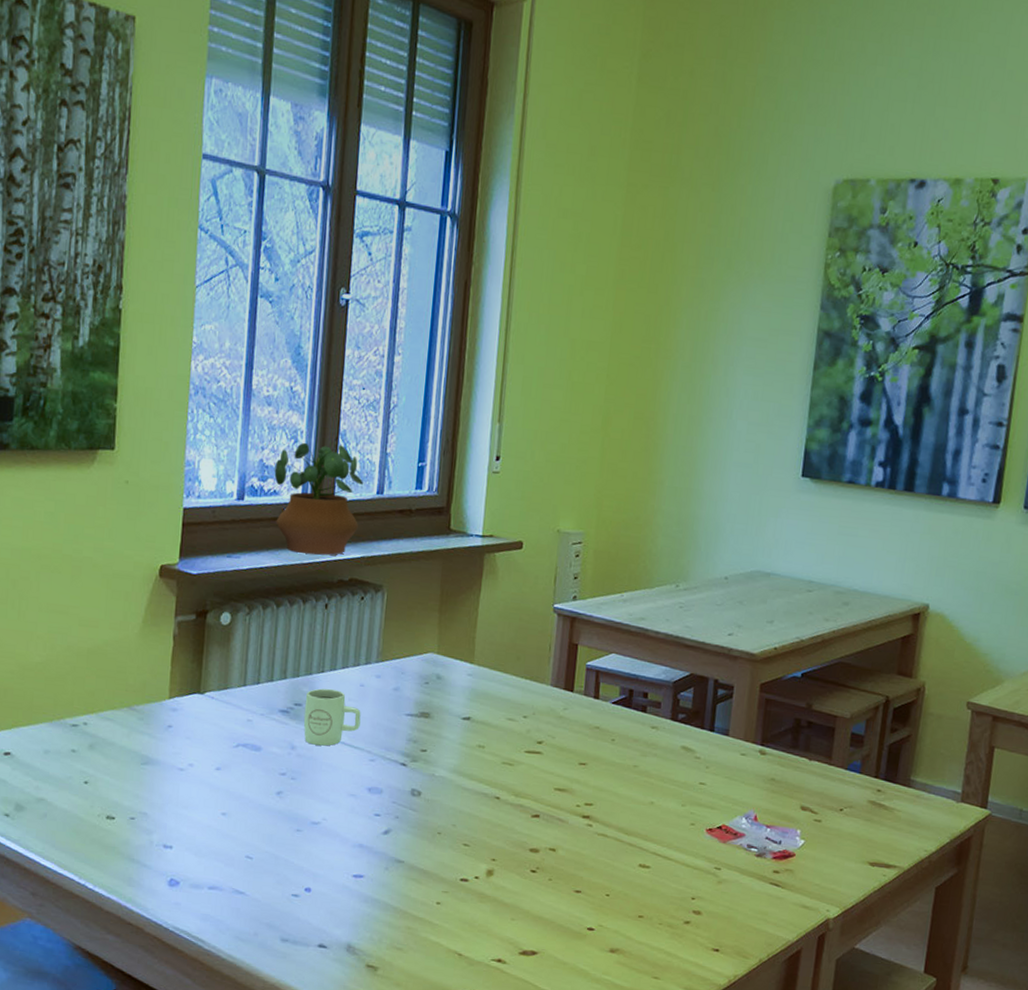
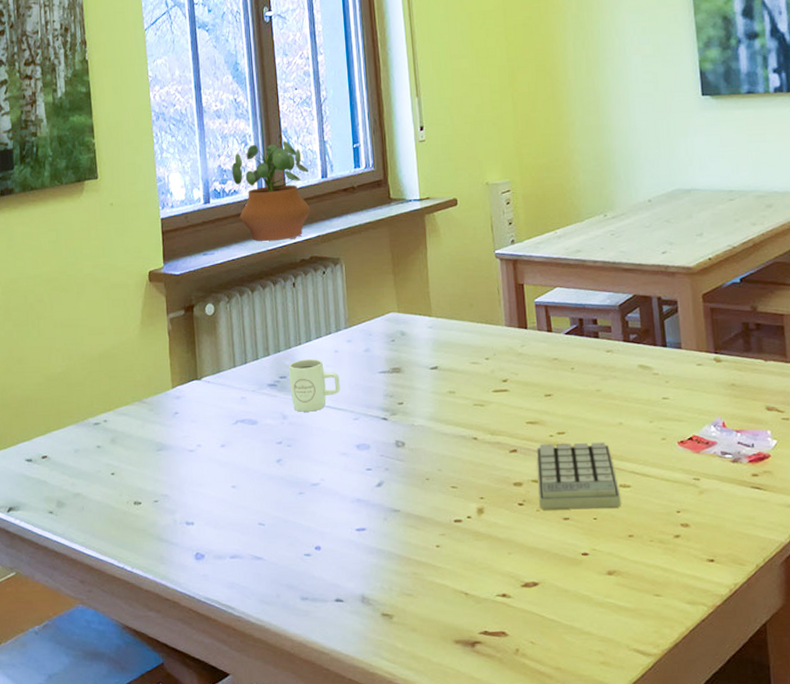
calculator: none [553,813,638,887] -> present [537,442,621,510]

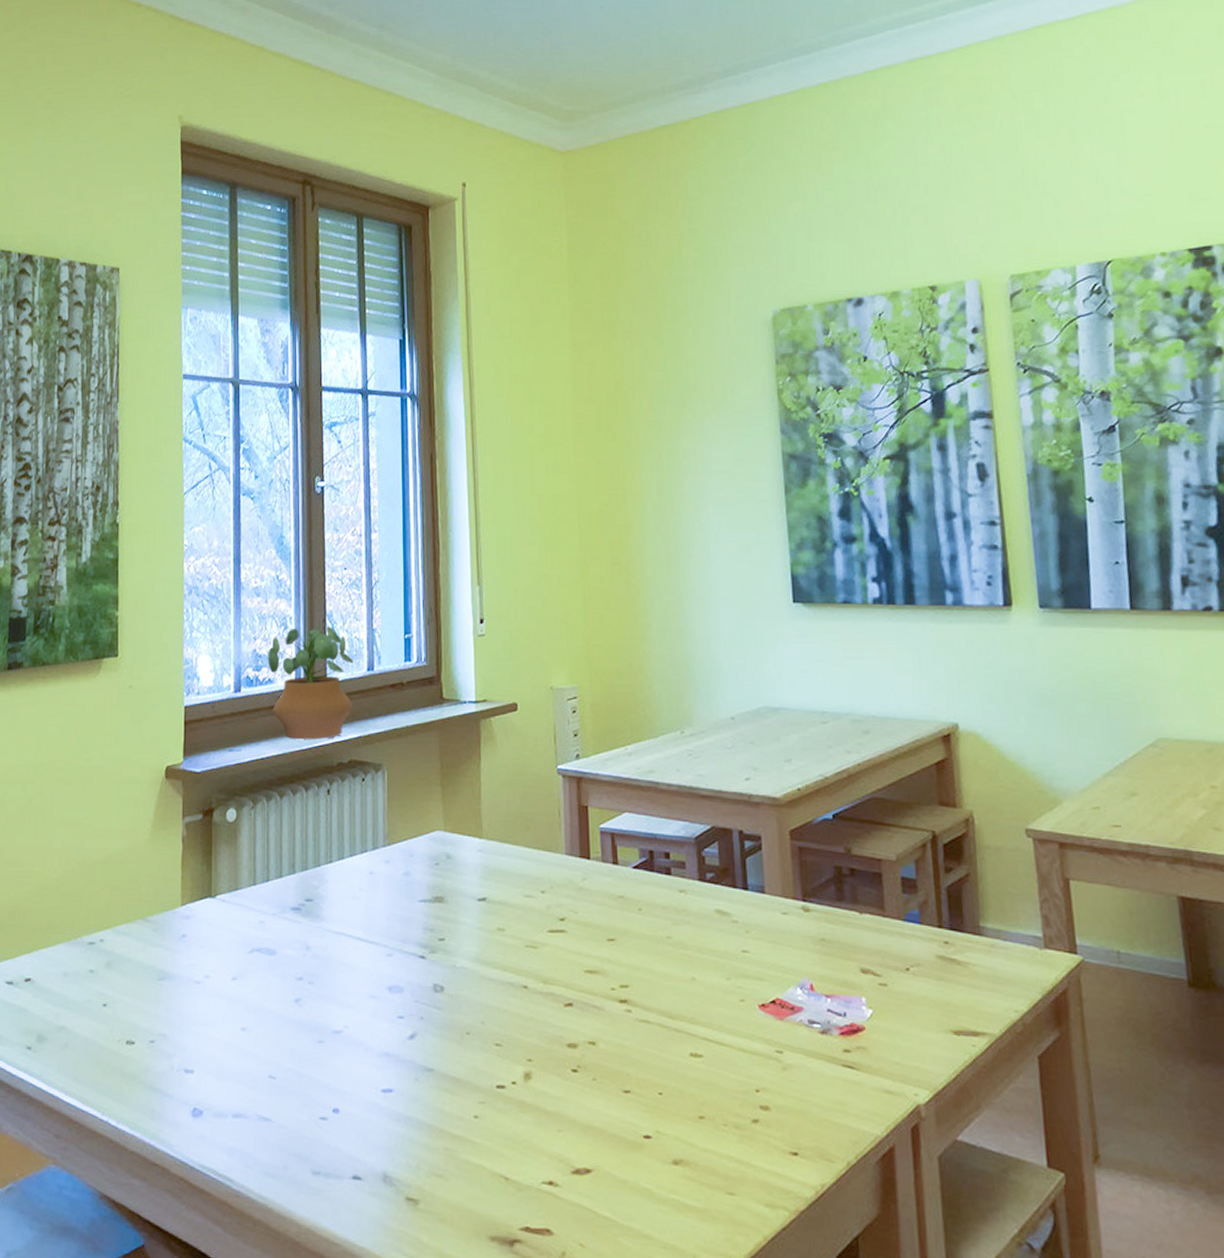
mug: present [288,359,340,412] -> none [316,880,373,943]
calculator: present [537,442,621,510] -> none [595,998,691,1081]

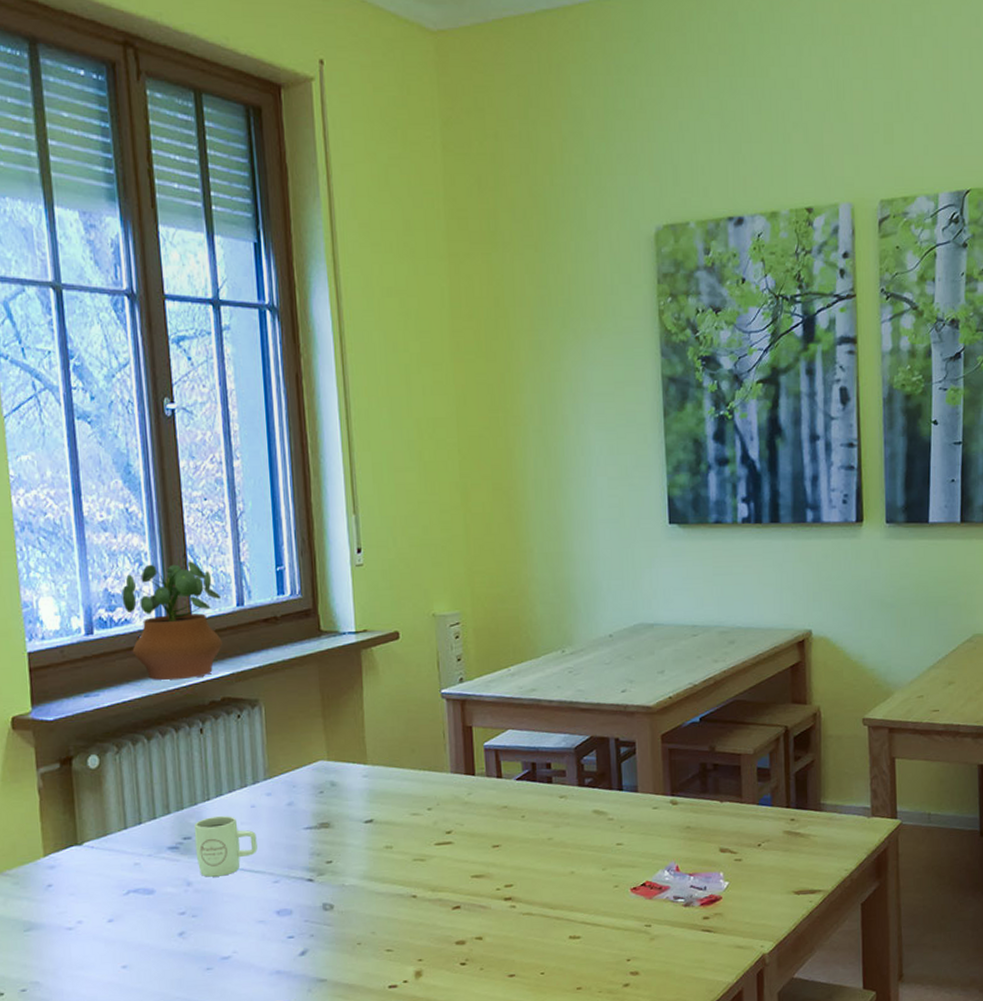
mug: none [316,880,373,943] -> present [194,816,258,877]

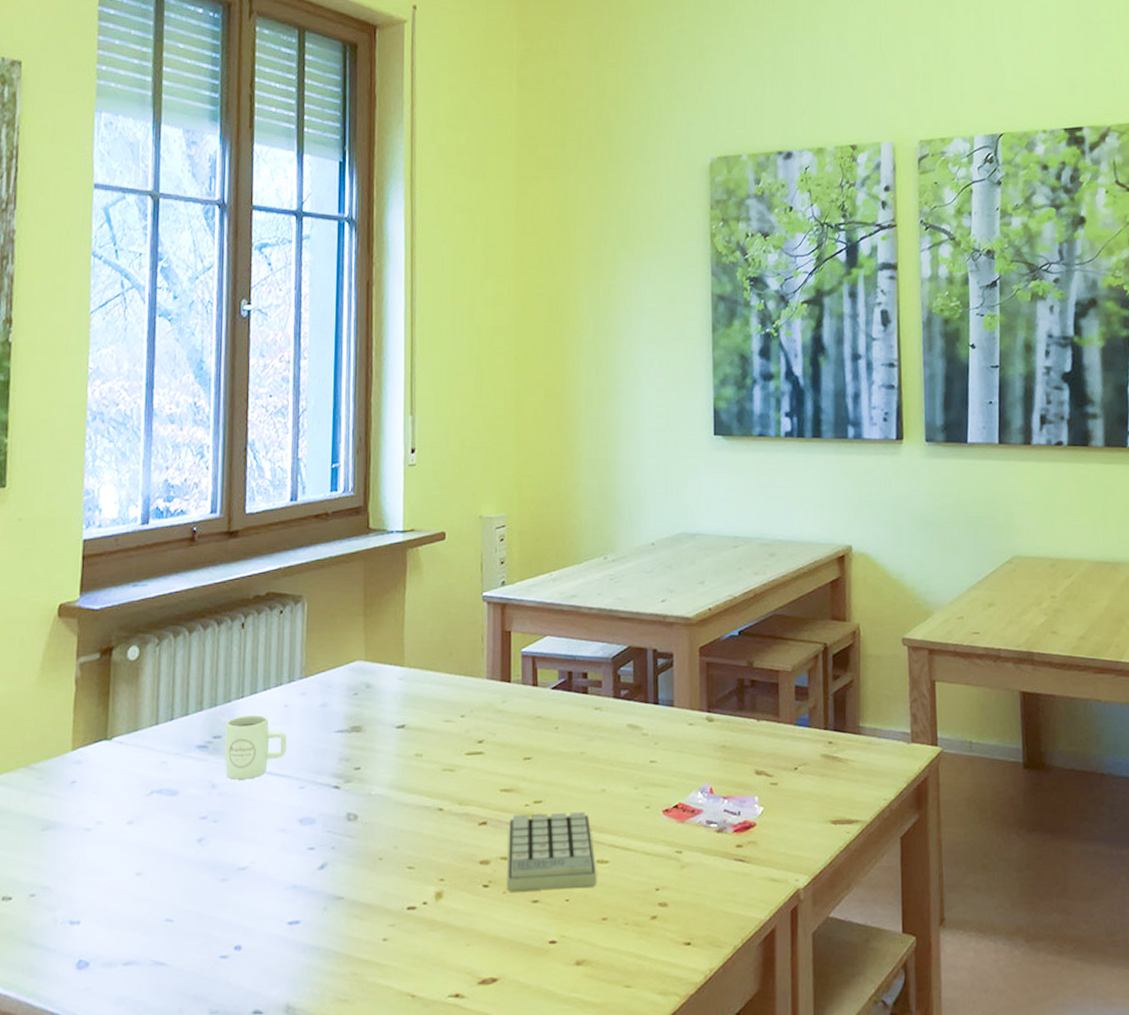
potted plant: present [122,561,224,681] -> none [180,455,277,573]
calculator: none [482,892,570,968] -> present [507,811,597,892]

